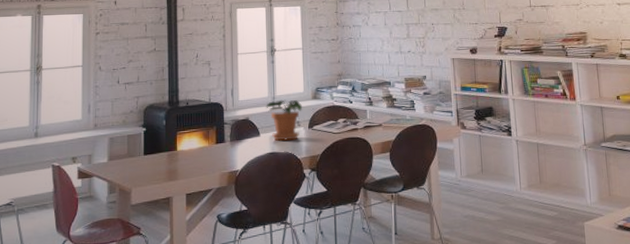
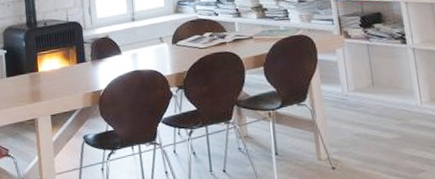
potted plant: present [266,99,302,141] -> none [125,15,164,59]

